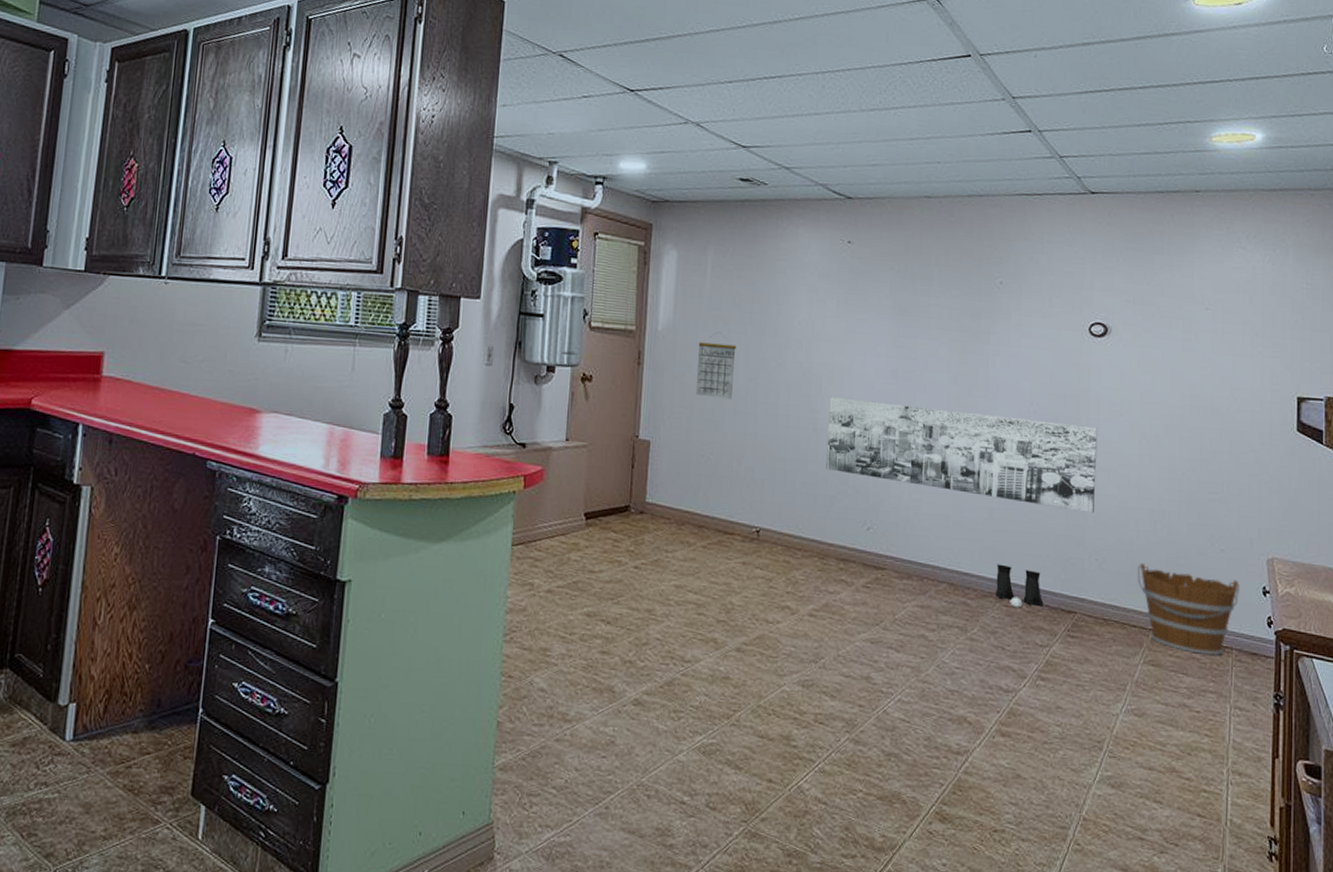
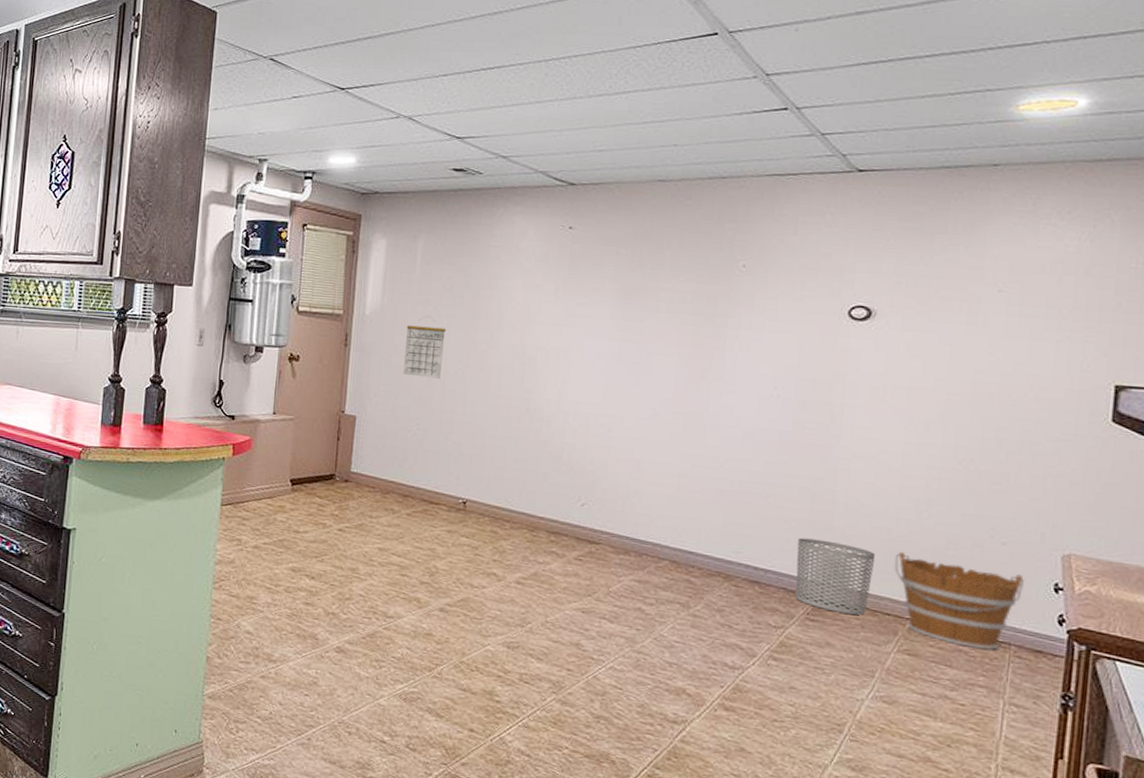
wall art: present [826,396,1098,514] -> none [538,378,854,500]
boots: present [994,564,1044,608] -> none [722,544,780,589]
waste bin: none [1056,553,1122,629] -> present [795,538,876,616]

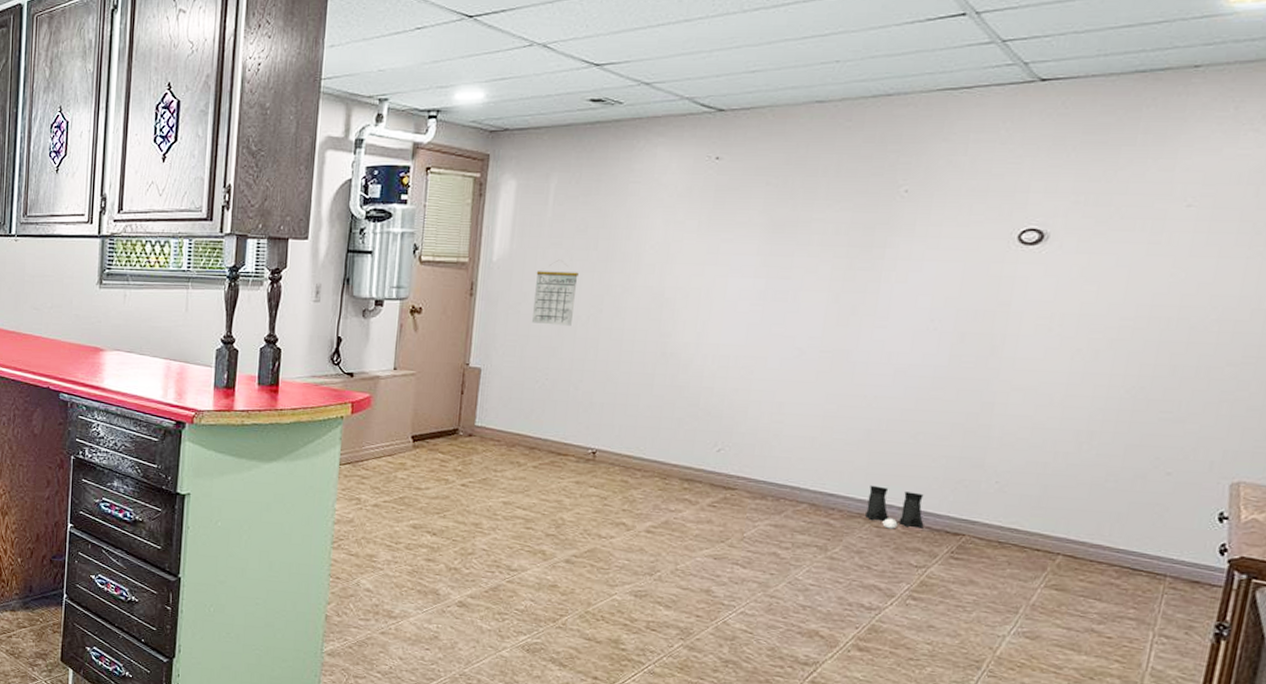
boots: none [722,544,780,589] -> present [864,485,924,529]
waste bin: present [795,538,876,616] -> none [940,475,1029,552]
bucket: present [894,552,1024,650] -> none [1048,486,1187,582]

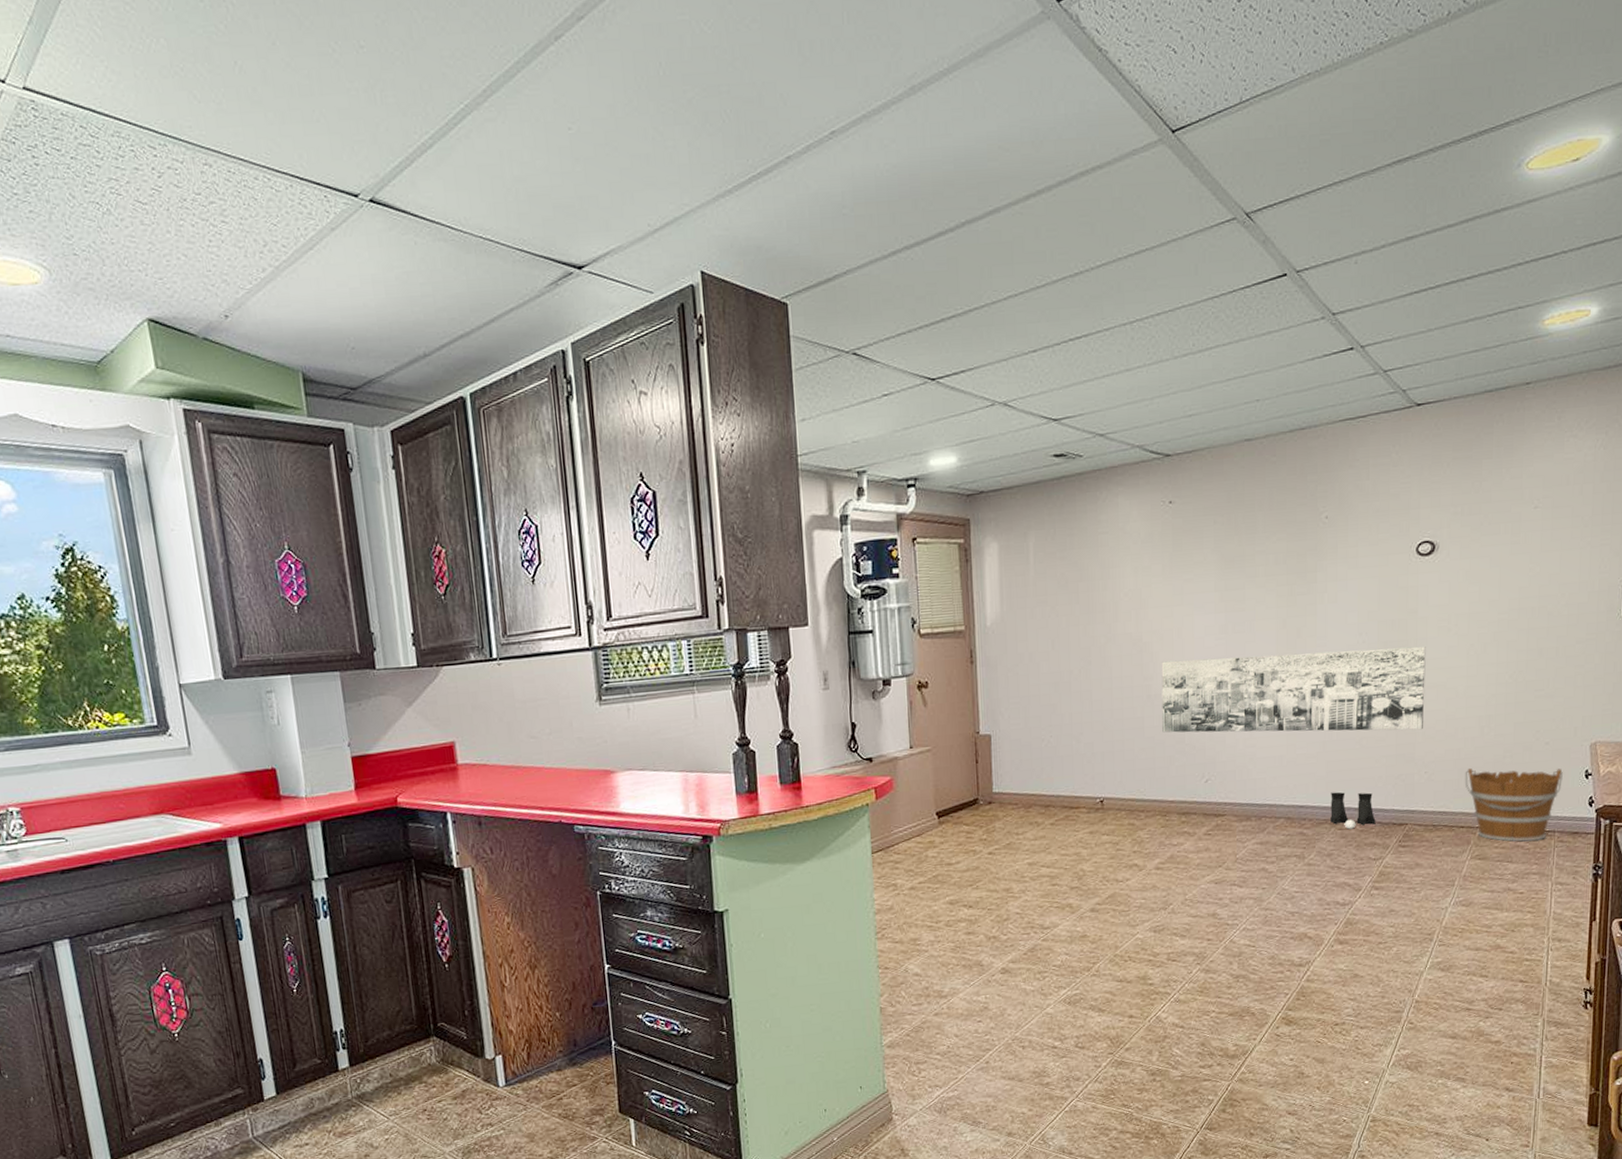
calendar: present [531,259,579,326] -> none [1028,617,1066,683]
wall art: none [674,320,1017,435] -> present [1161,646,1426,733]
bucket: none [1048,486,1187,582] -> present [1464,768,1563,842]

